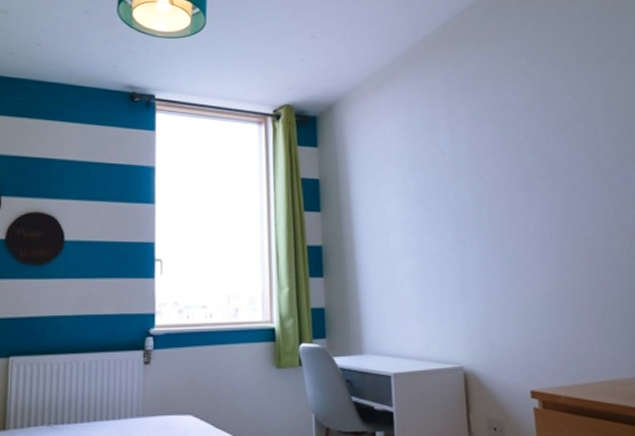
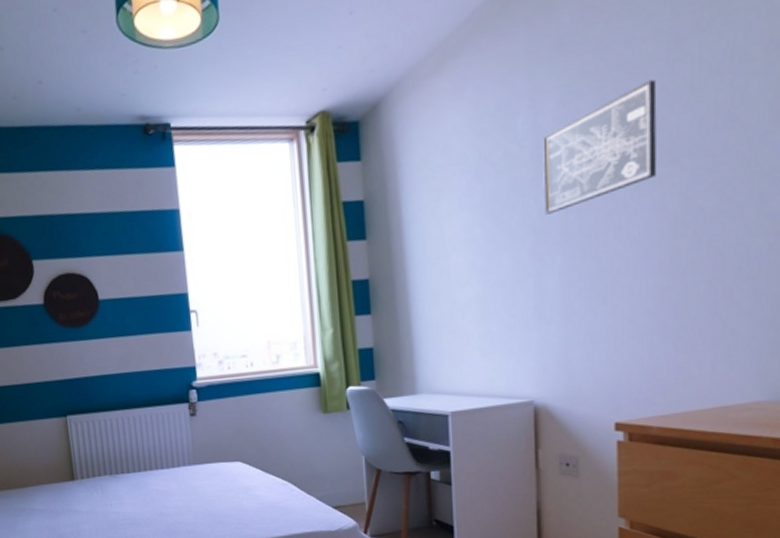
wall art: none [459,119,543,208] -> present [543,79,657,215]

